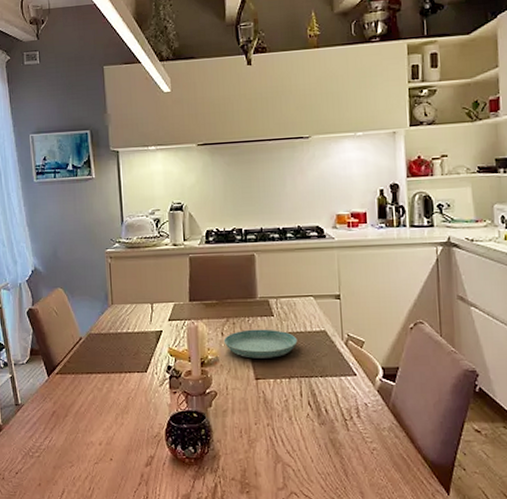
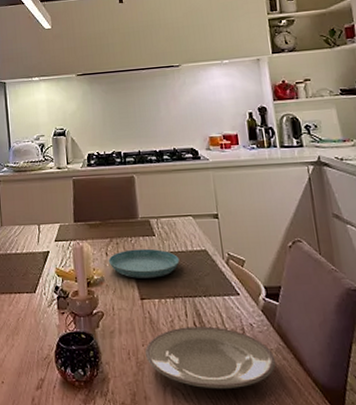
plate: none [258,406,388,466] -> present [145,326,276,389]

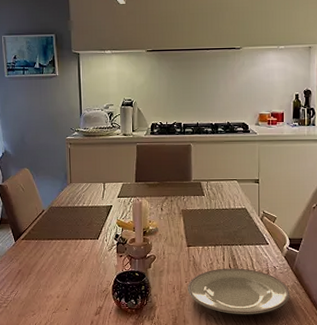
saucer: present [108,248,180,278] -> none [162,206,223,230]

